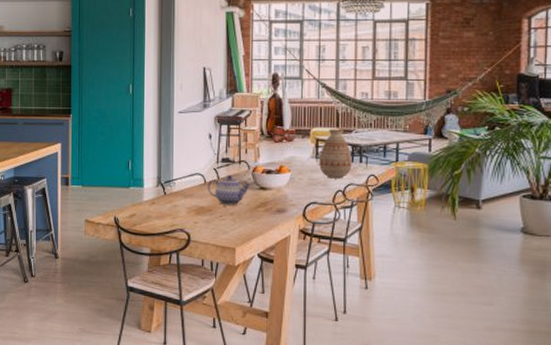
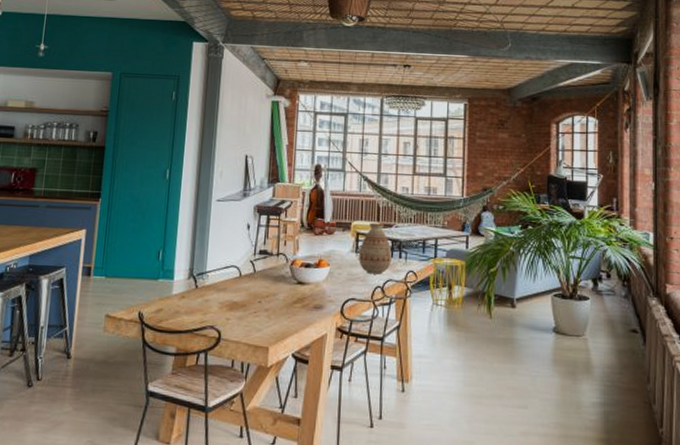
teapot: present [207,175,251,205] -> none [242,268,289,301]

